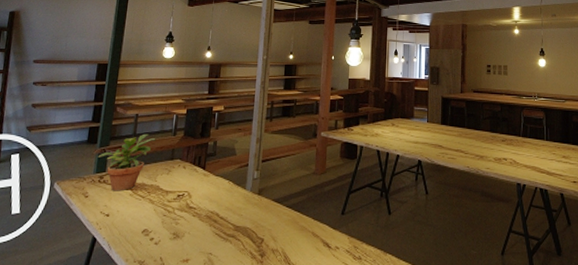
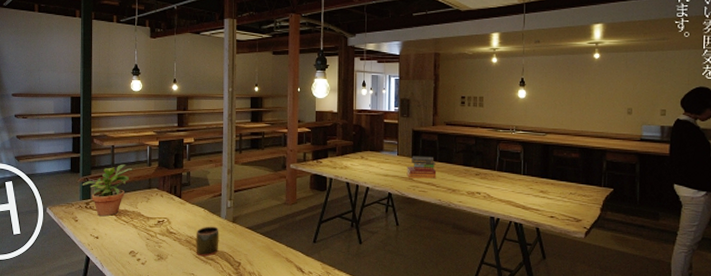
mug: none [216,199,243,234] -> present [196,226,219,257]
books: none [436,123,465,146] -> present [406,156,437,179]

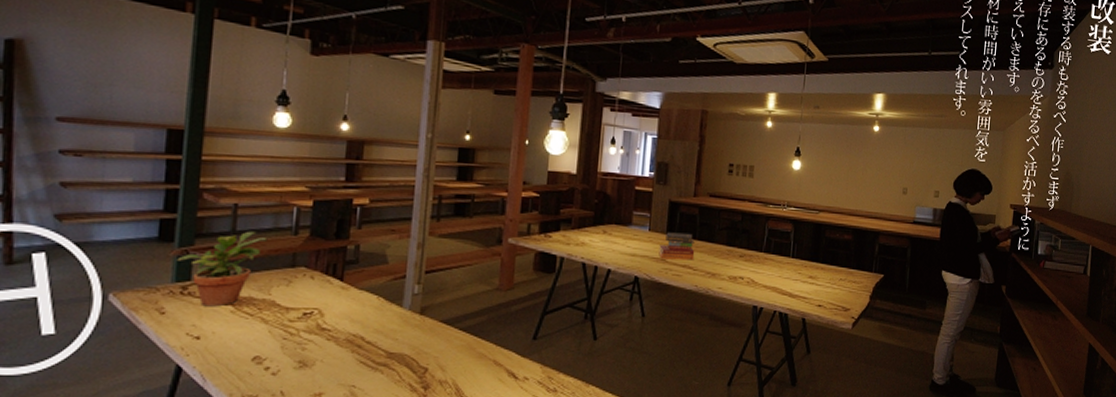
mug: present [196,226,219,257] -> none [360,319,399,362]

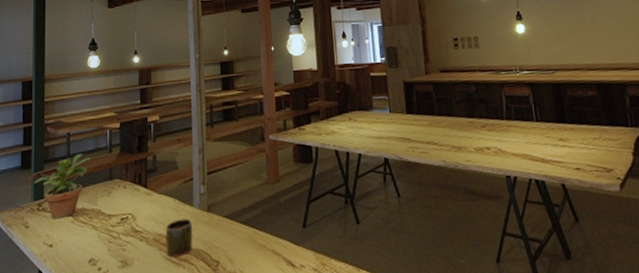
mug: none [360,319,399,362] -> present [165,218,193,258]
books: present [658,232,695,260] -> none [402,110,437,139]

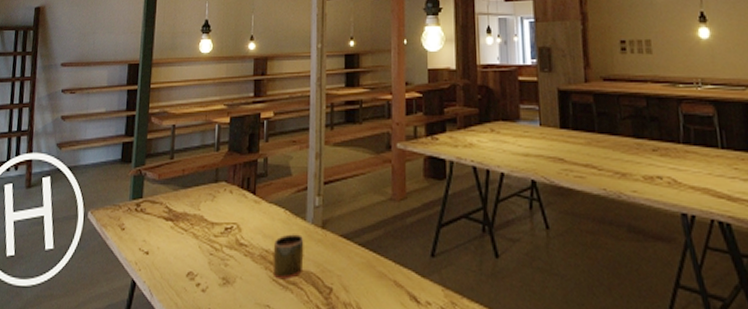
potted plant: present [34,153,92,219] -> none [133,149,197,223]

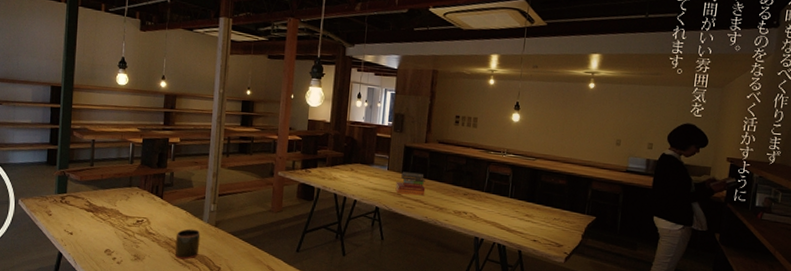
books: none [554,126,597,159] -> present [395,172,426,195]

